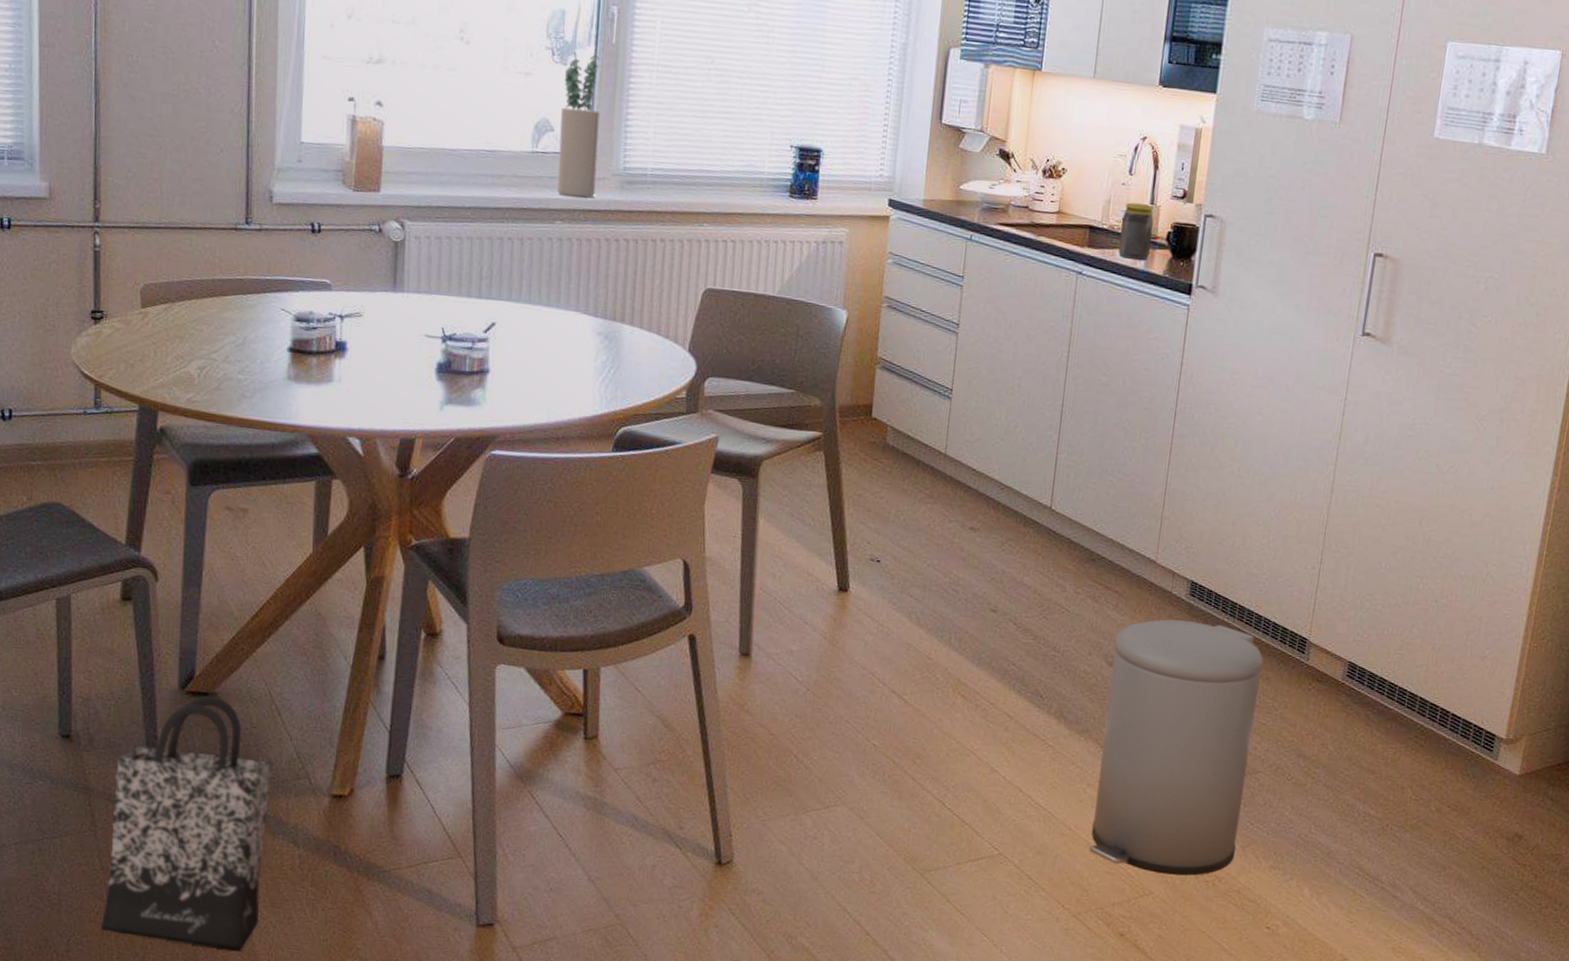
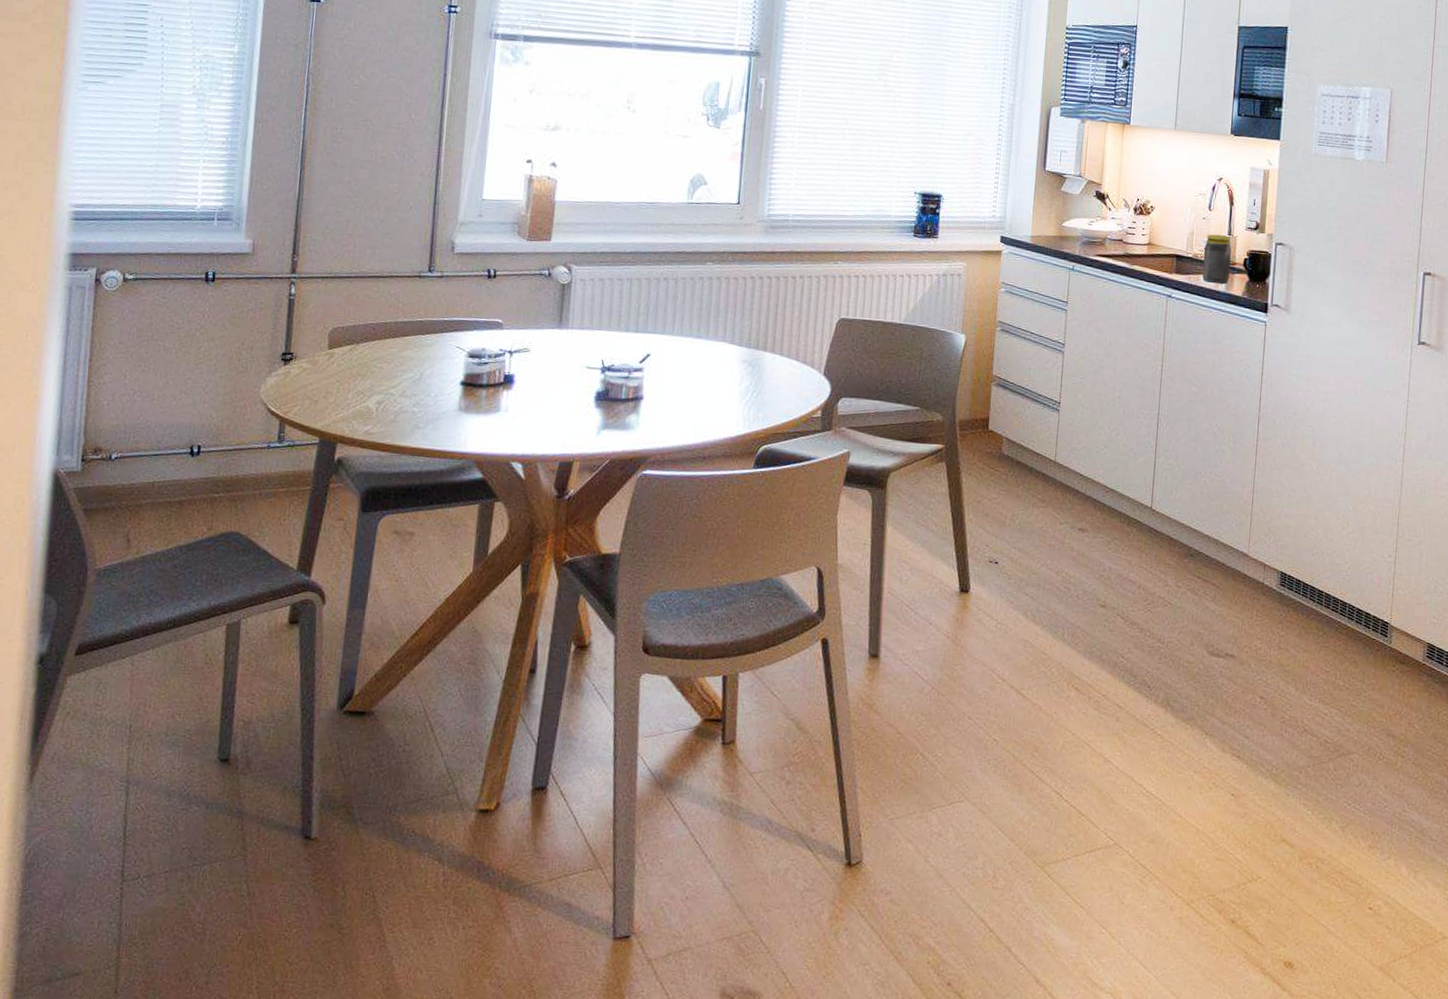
shopping bag: present [100,695,274,951] -> none [242,714,424,976]
vase: present [557,49,600,198] -> none [709,114,748,242]
pedal bin: present [1089,619,1264,875] -> none [1198,608,1350,859]

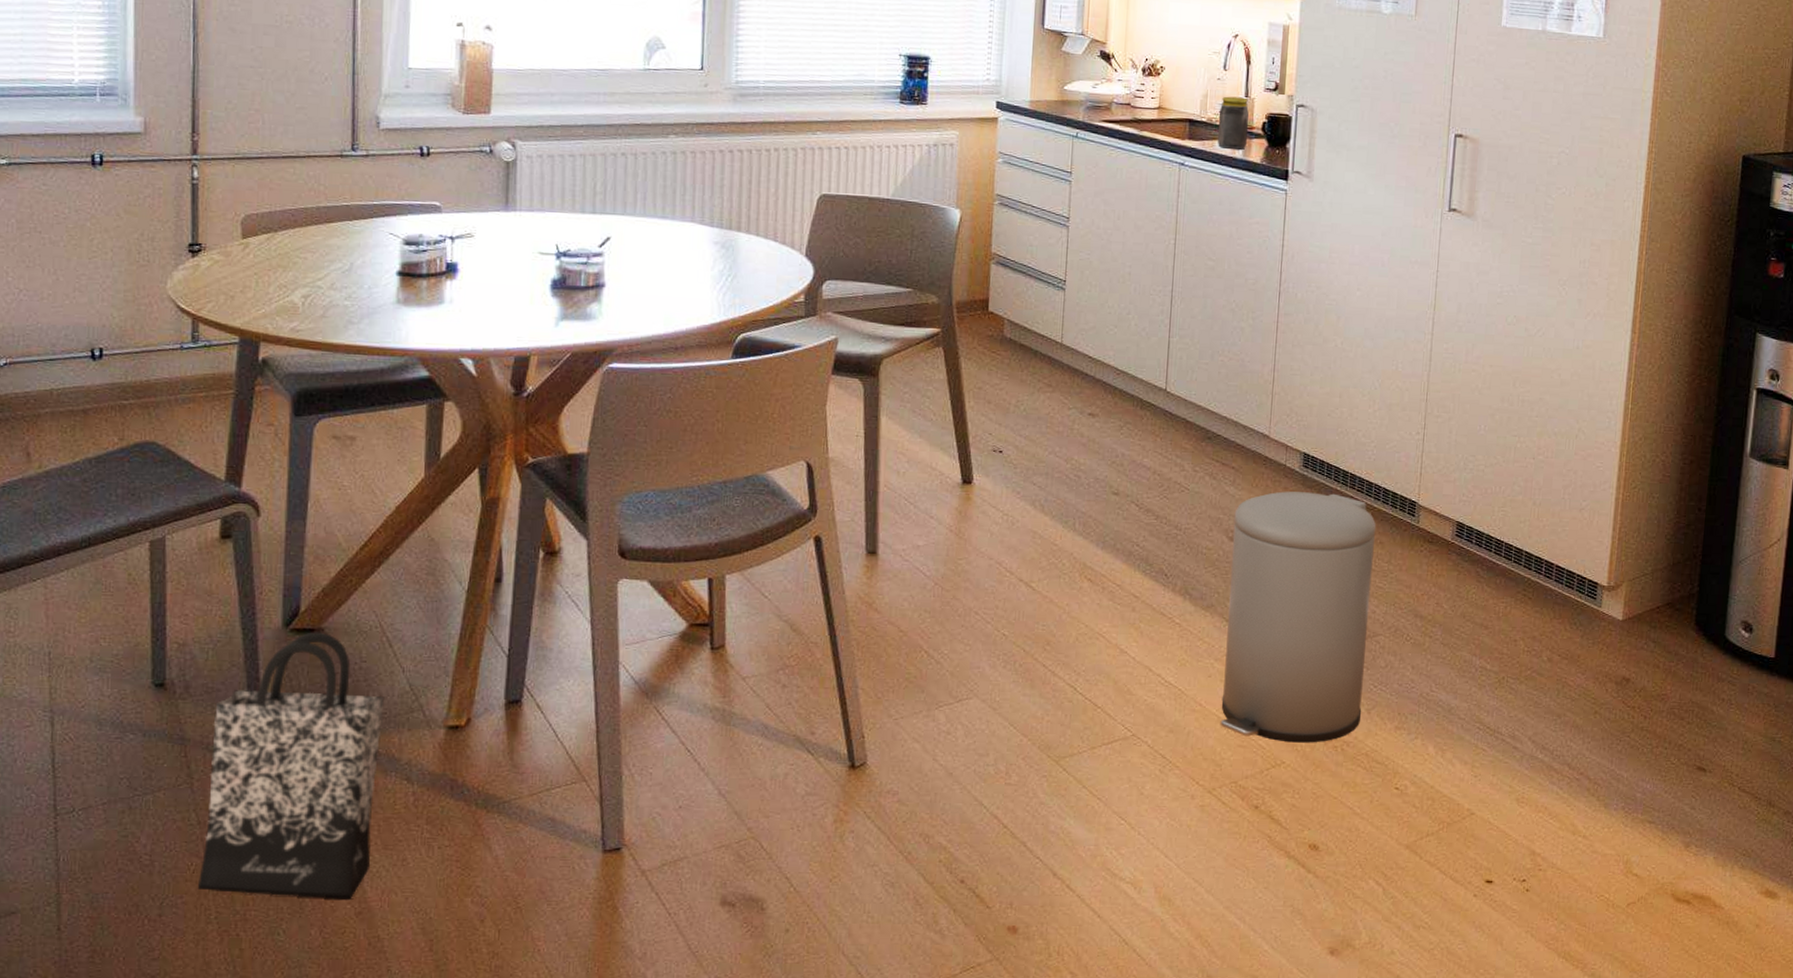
shopping bag: none [242,714,424,976] -> present [197,632,385,899]
pedal bin: none [1198,608,1350,859] -> present [1220,491,1377,743]

